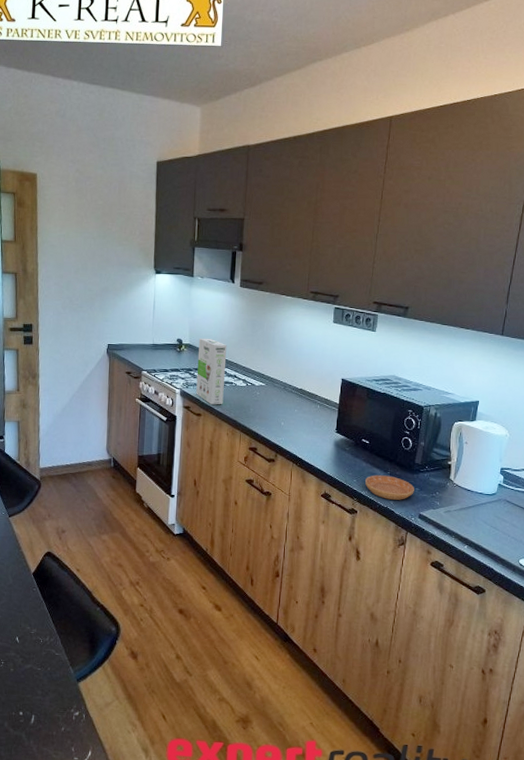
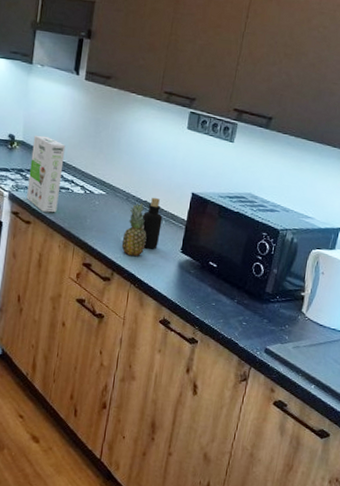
fruit: none [282,391,304,439] -> present [121,203,147,257]
bottle: none [299,385,317,431] -> present [142,197,163,249]
saucer: present [365,475,414,500] -> none [209,302,263,332]

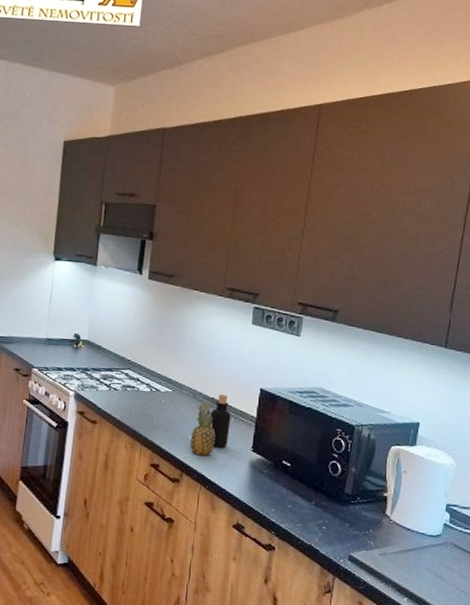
cereal box: present [26,135,66,213] -> none [92,334,131,412]

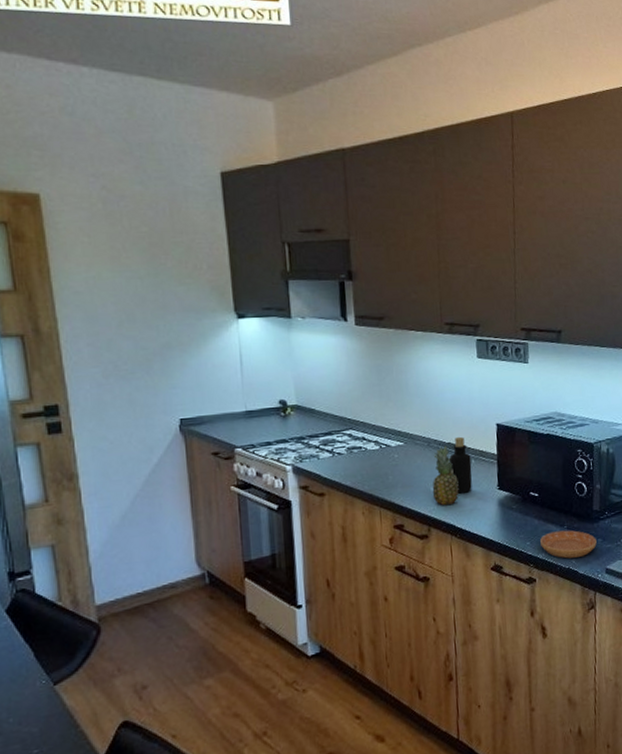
saucer: none [285,504,344,537] -> present [540,530,597,559]

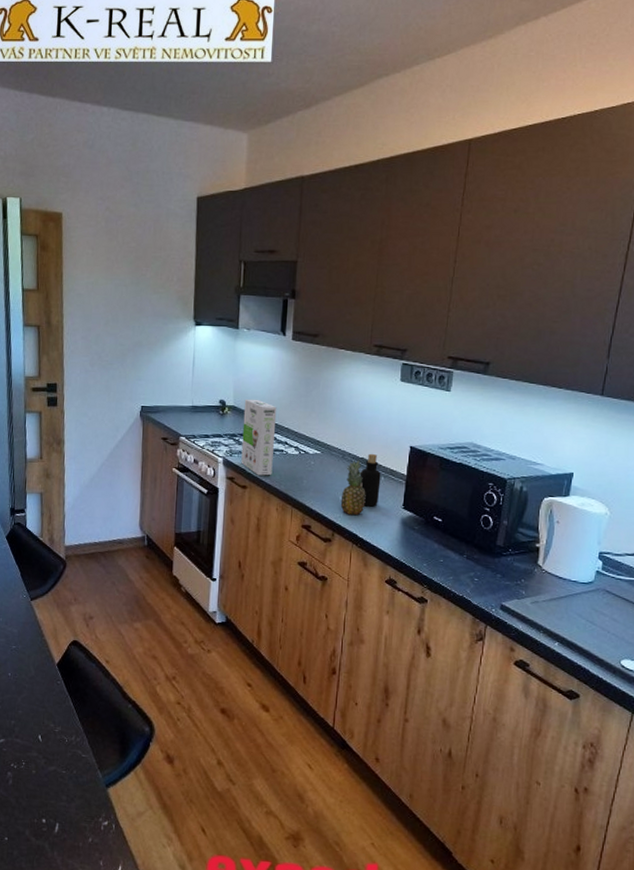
cereal box: none [309,394,353,479] -> present [241,399,277,476]
saucer: present [540,530,597,559] -> none [437,558,495,588]

